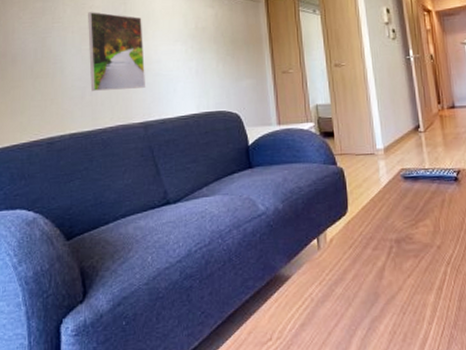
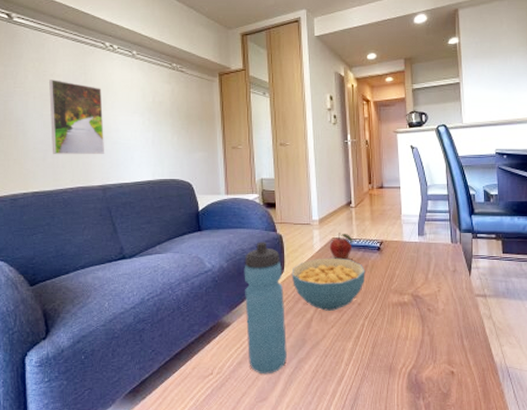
water bottle: none [302,177,358,339] -> present [244,242,287,375]
cereal bowl: none [356,192,443,257] -> present [291,258,366,311]
fruit: none [398,162,425,195] -> present [329,233,353,260]

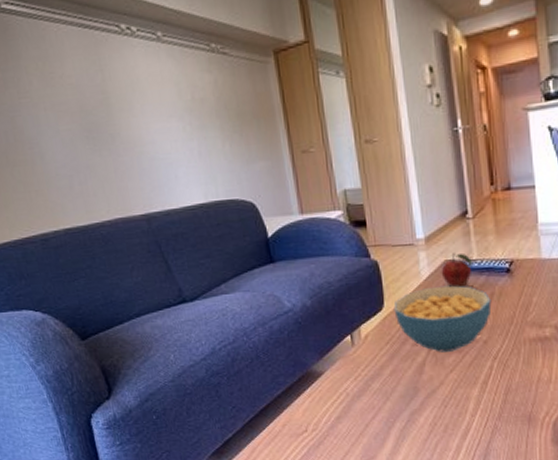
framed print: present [49,80,104,154] -> none [59,82,141,180]
water bottle: present [244,242,287,375] -> none [332,271,396,430]

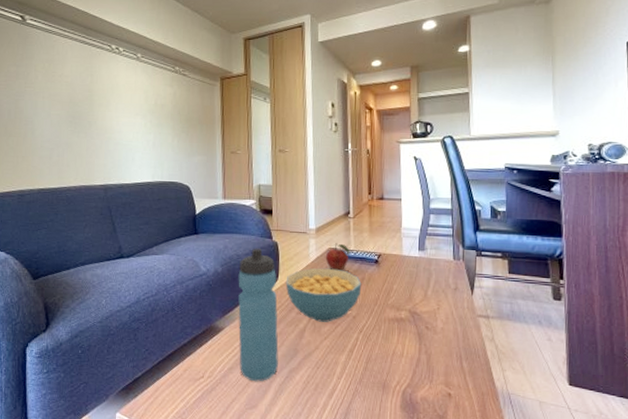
water bottle: none [332,271,396,430] -> present [238,248,279,382]

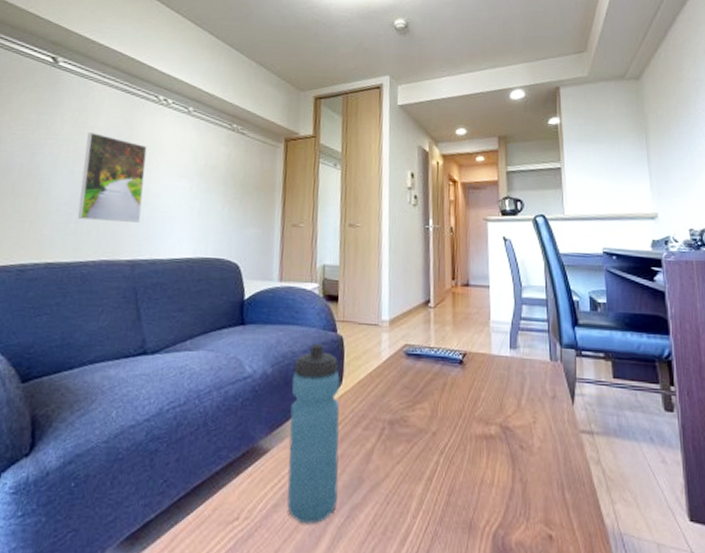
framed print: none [57,80,108,154] -> present [78,132,147,223]
cereal bowl: present [286,268,362,322] -> none [351,369,444,441]
fruit: present [325,243,350,271] -> none [400,338,429,374]

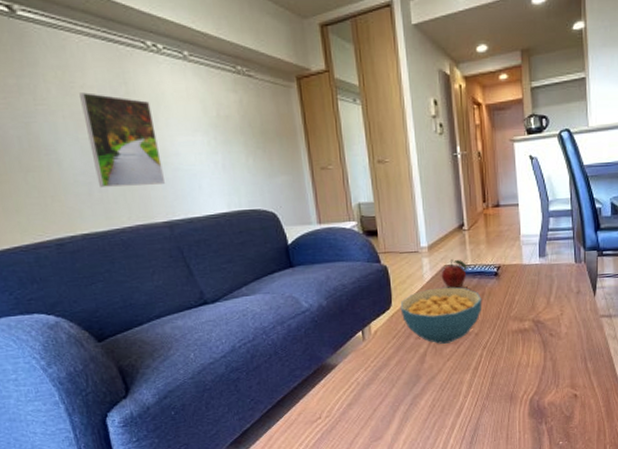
water bottle: present [286,343,340,525] -> none [346,274,401,414]
cereal bowl: none [351,369,444,441] -> present [400,287,482,344]
fruit: none [400,338,429,374] -> present [441,259,467,289]

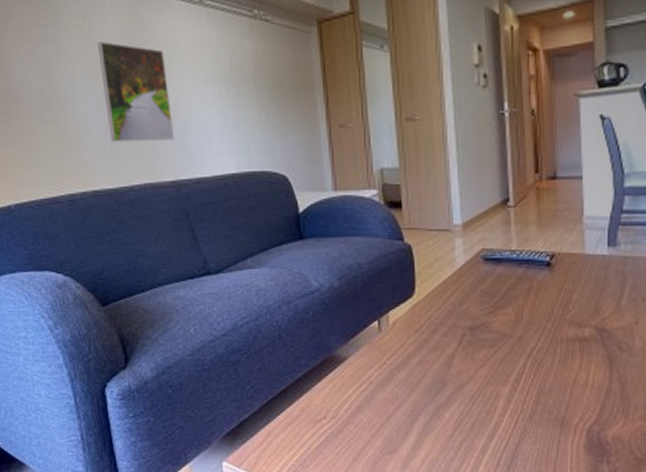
cereal bowl: present [400,287,482,344] -> none [425,276,529,346]
fruit: present [441,259,467,289] -> none [477,242,511,279]

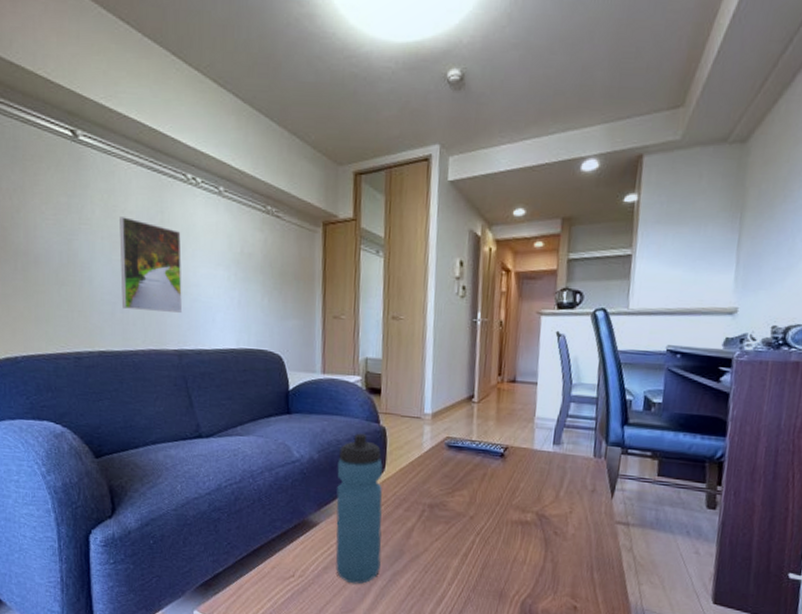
water bottle: none [361,254,421,422] -> present [335,433,383,584]

